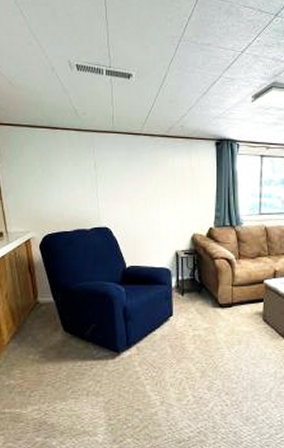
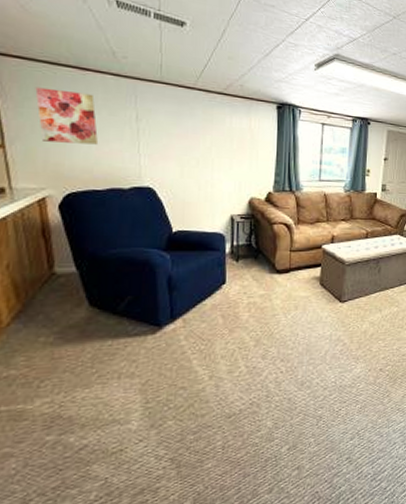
wall art: none [21,147,67,192] -> present [35,87,99,145]

